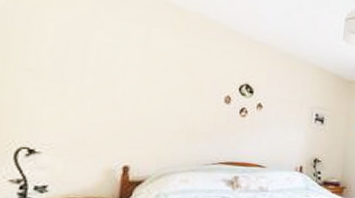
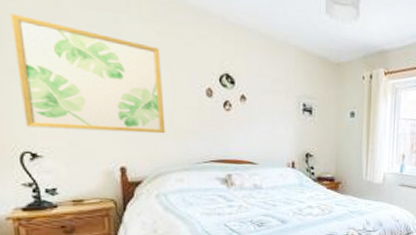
wall art: none [30,19,186,136] -> present [10,13,166,134]

